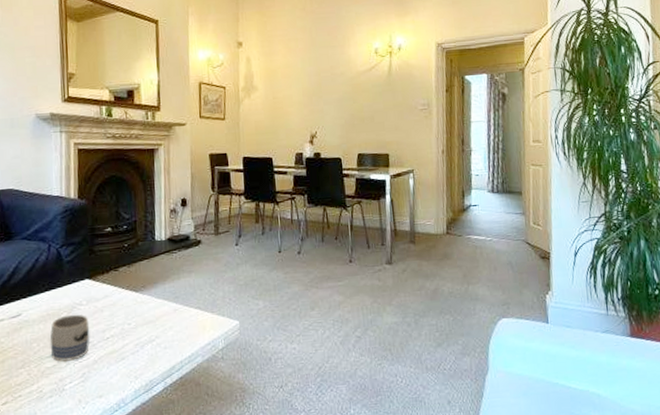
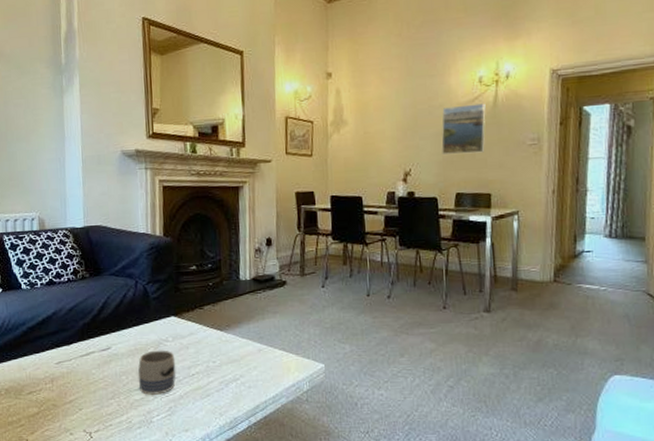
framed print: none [343,72,382,118] -> present [441,103,486,155]

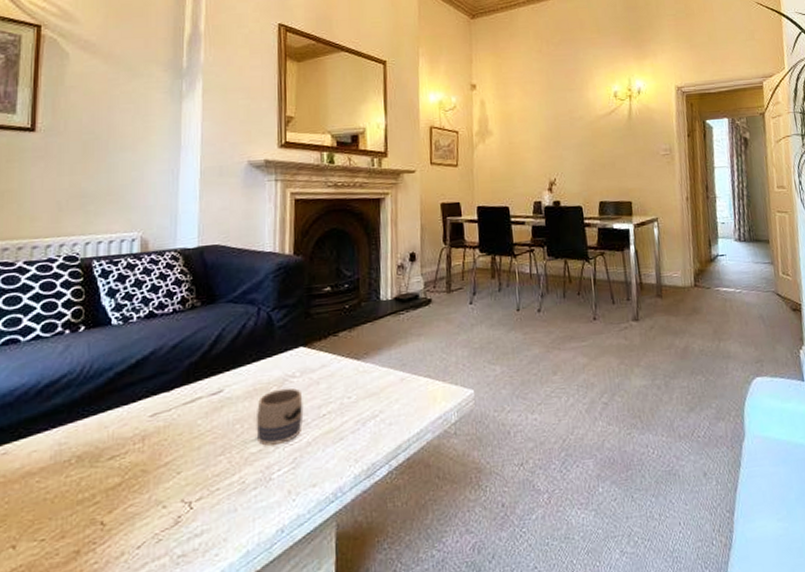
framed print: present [441,103,486,155] -> none [582,116,624,164]

